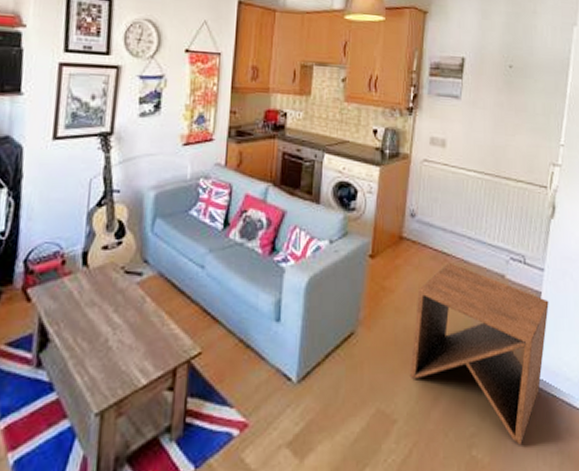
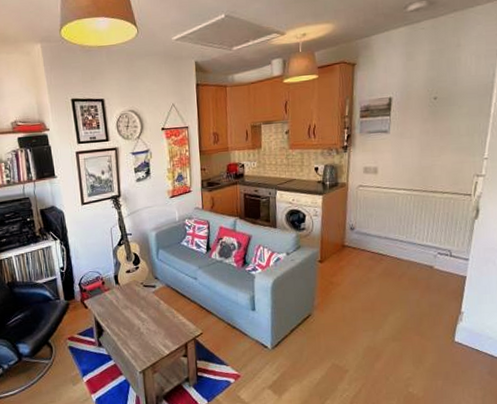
side table: present [409,262,549,444] -> none [356,260,473,384]

